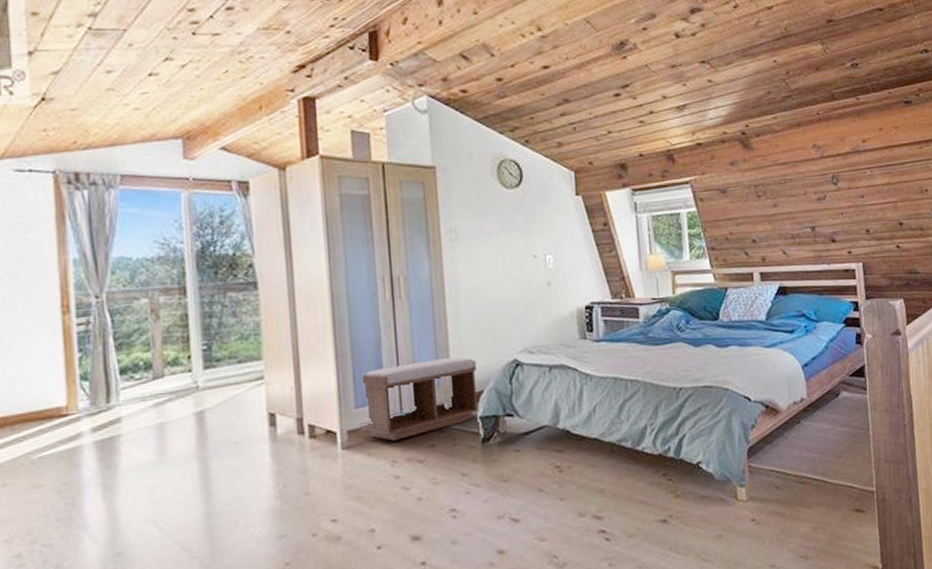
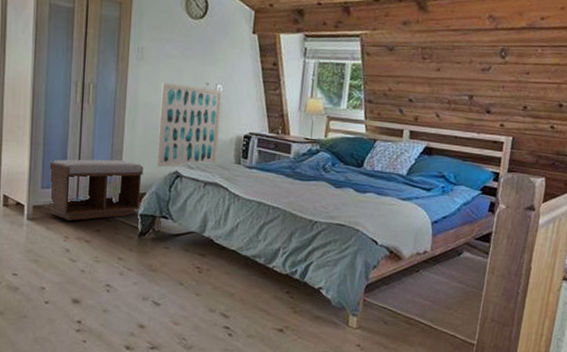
wall art: none [484,260,560,359] -> present [156,83,223,168]

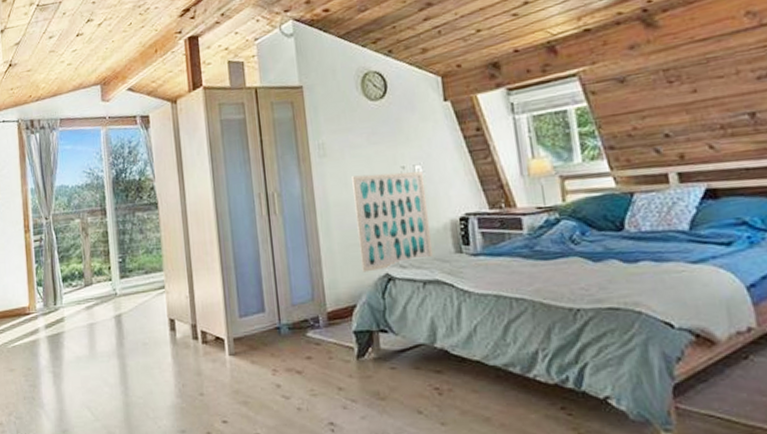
bench: present [44,159,144,221] -> none [242,271,354,350]

